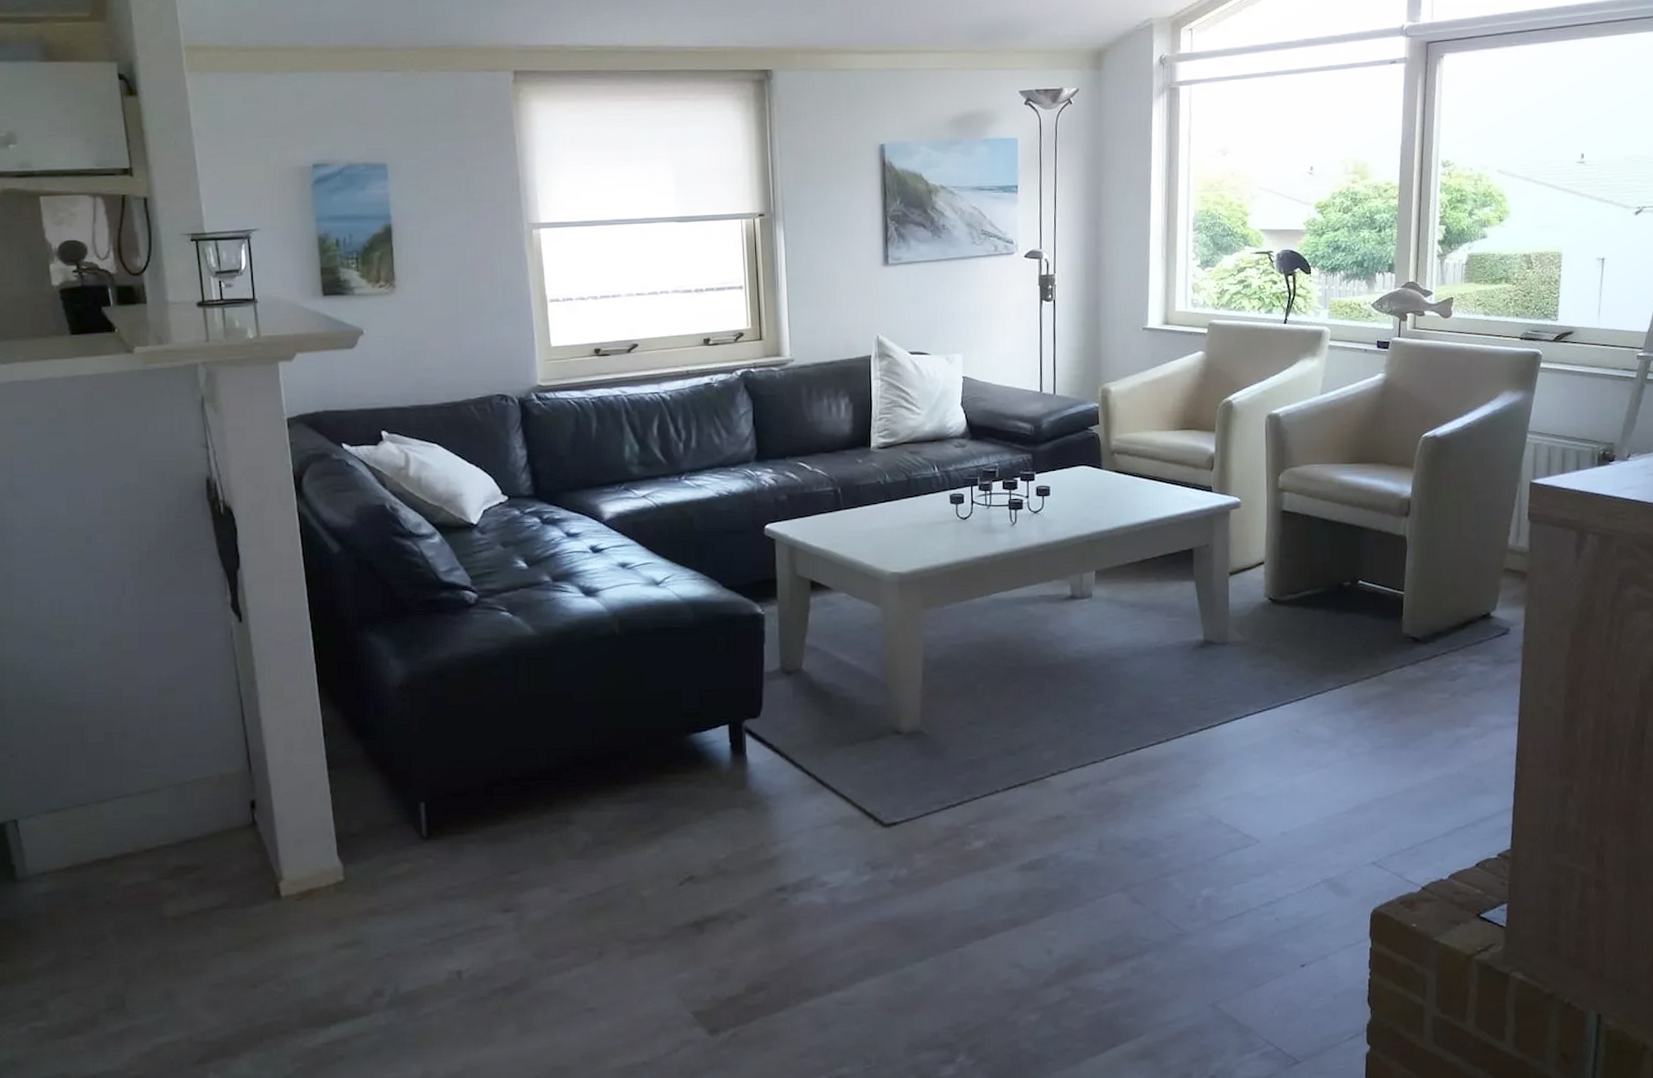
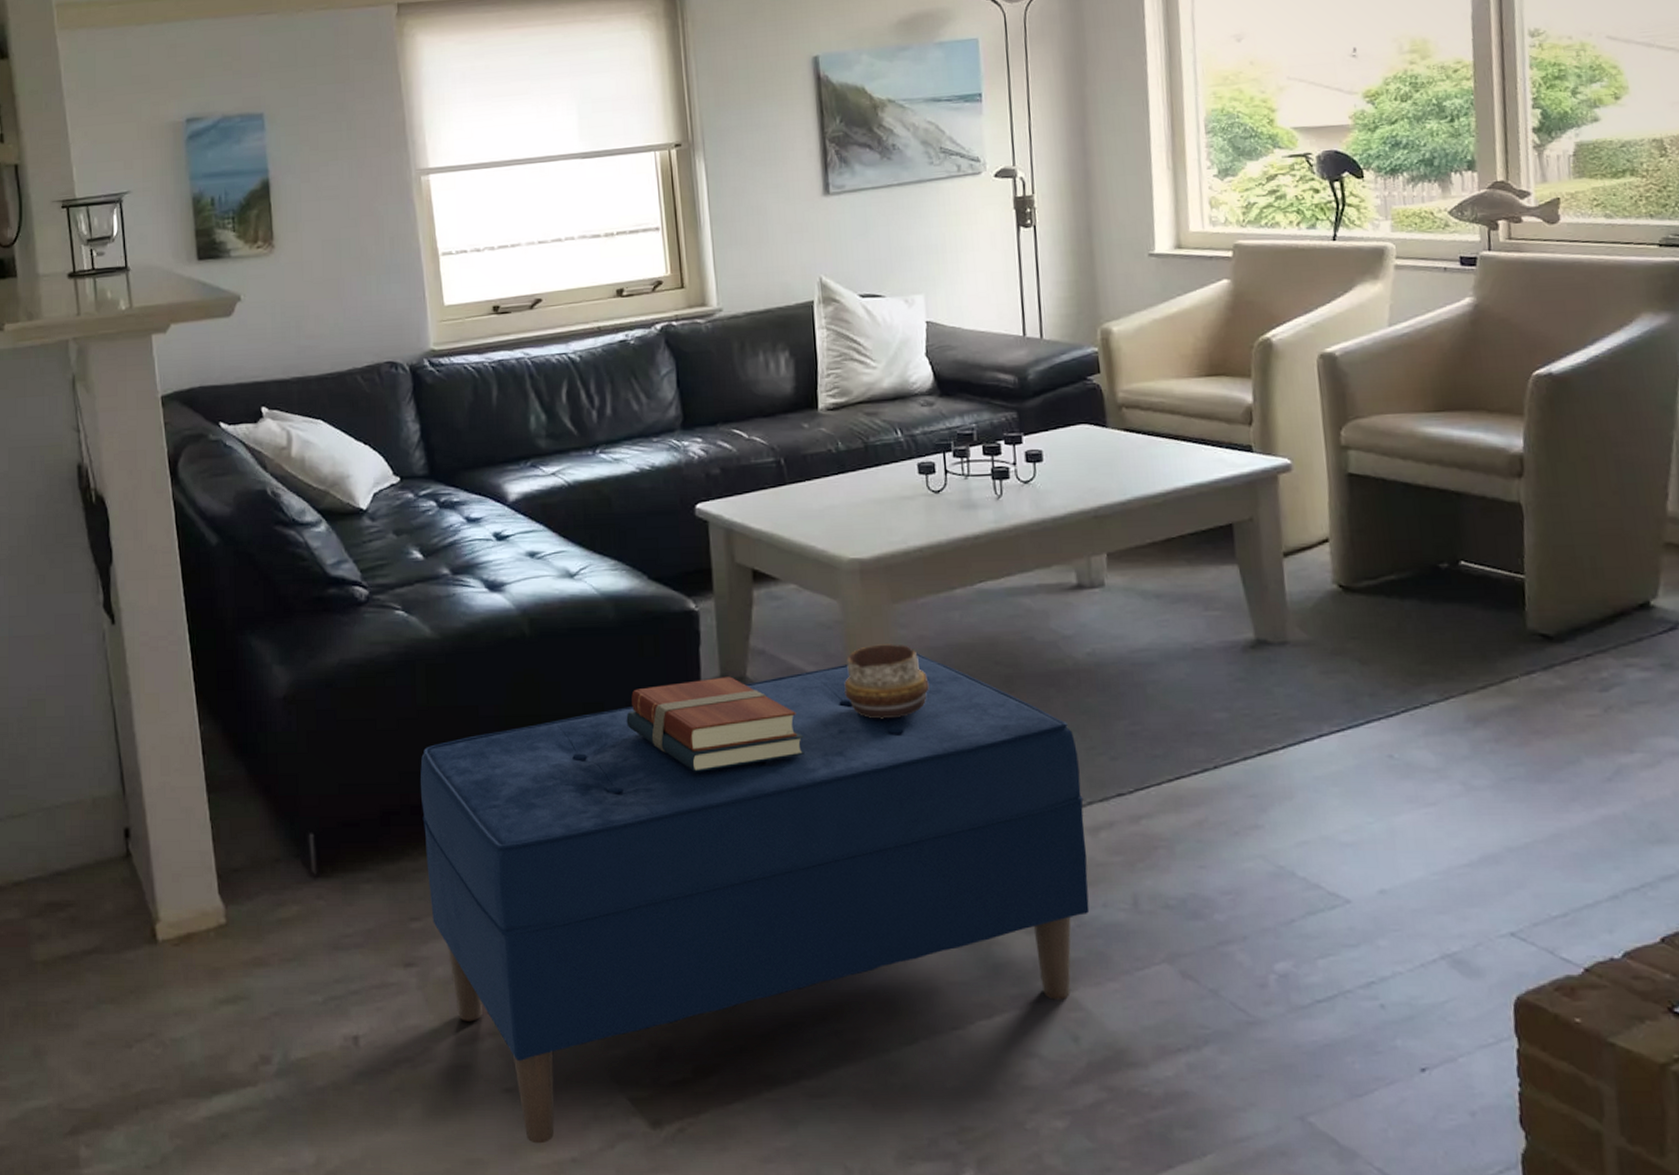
bench: none [521,650,1066,1052] -> present [420,653,1090,1144]
books: none [700,669,848,747] -> present [626,676,805,772]
decorative bowl: none [882,642,950,703] -> present [844,644,929,719]

